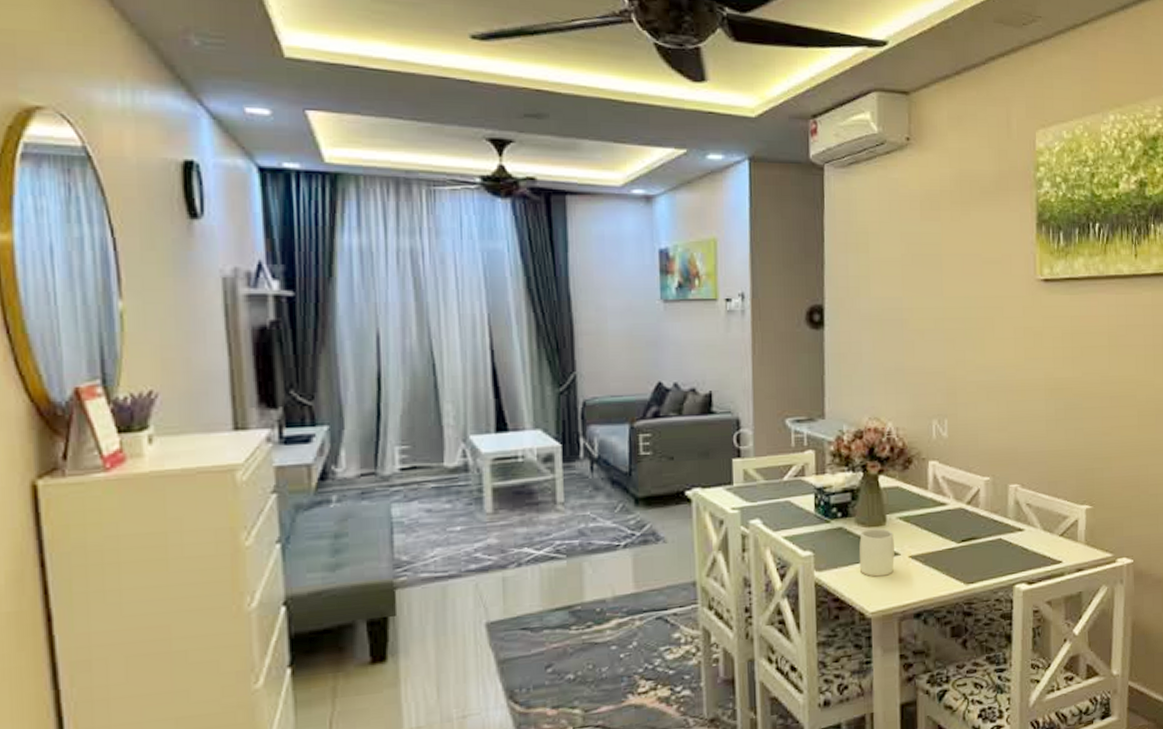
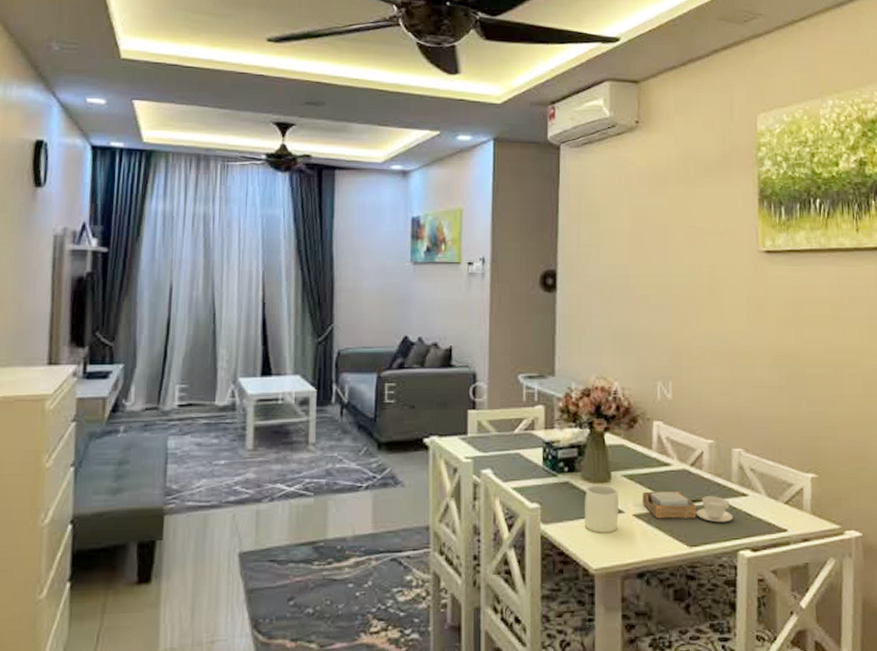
napkin holder: none [918,530,974,559] -> present [642,491,697,519]
teacup: none [972,532,1009,559] -> present [696,496,733,523]

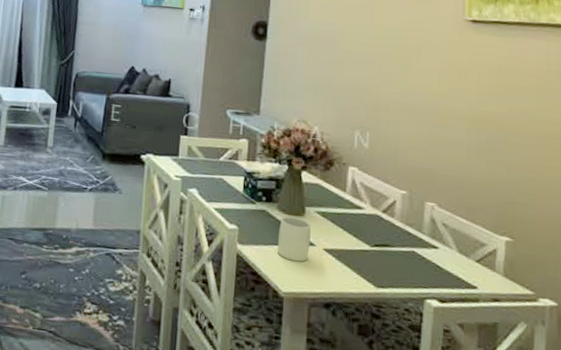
napkin holder: present [642,491,697,519] -> none [333,229,386,261]
teacup: present [696,496,733,523] -> none [385,242,422,270]

